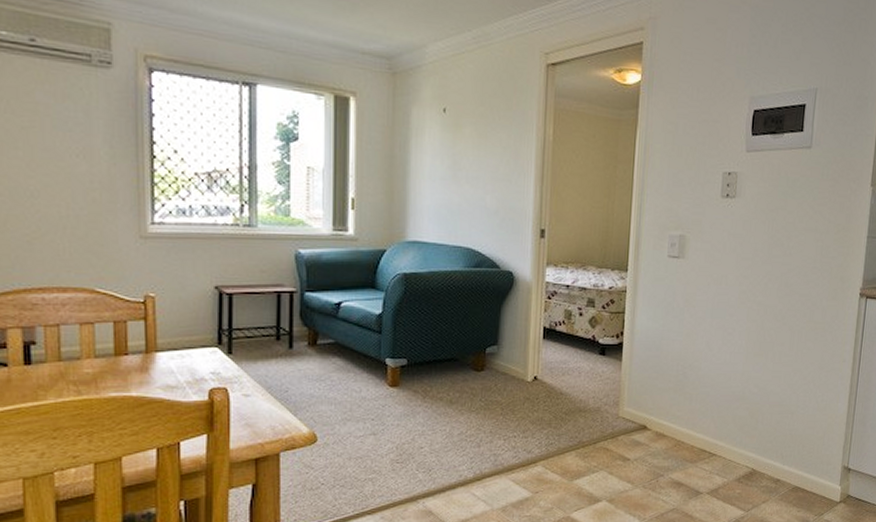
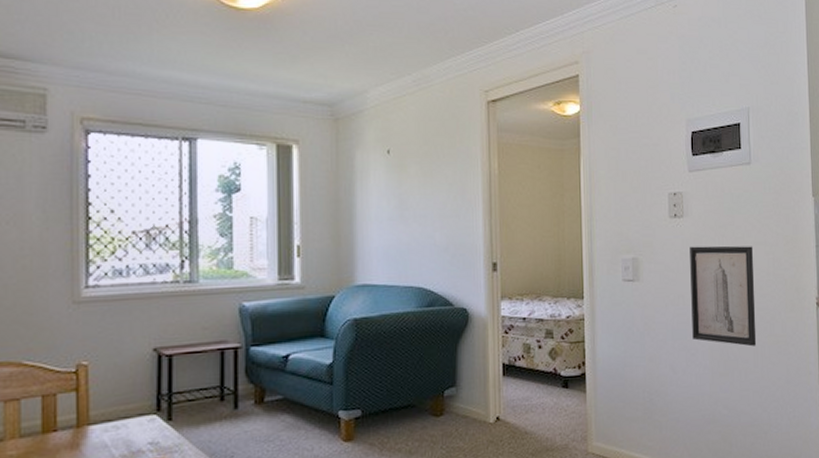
wall art: none [731,228,802,331] -> present [690,245,757,347]

